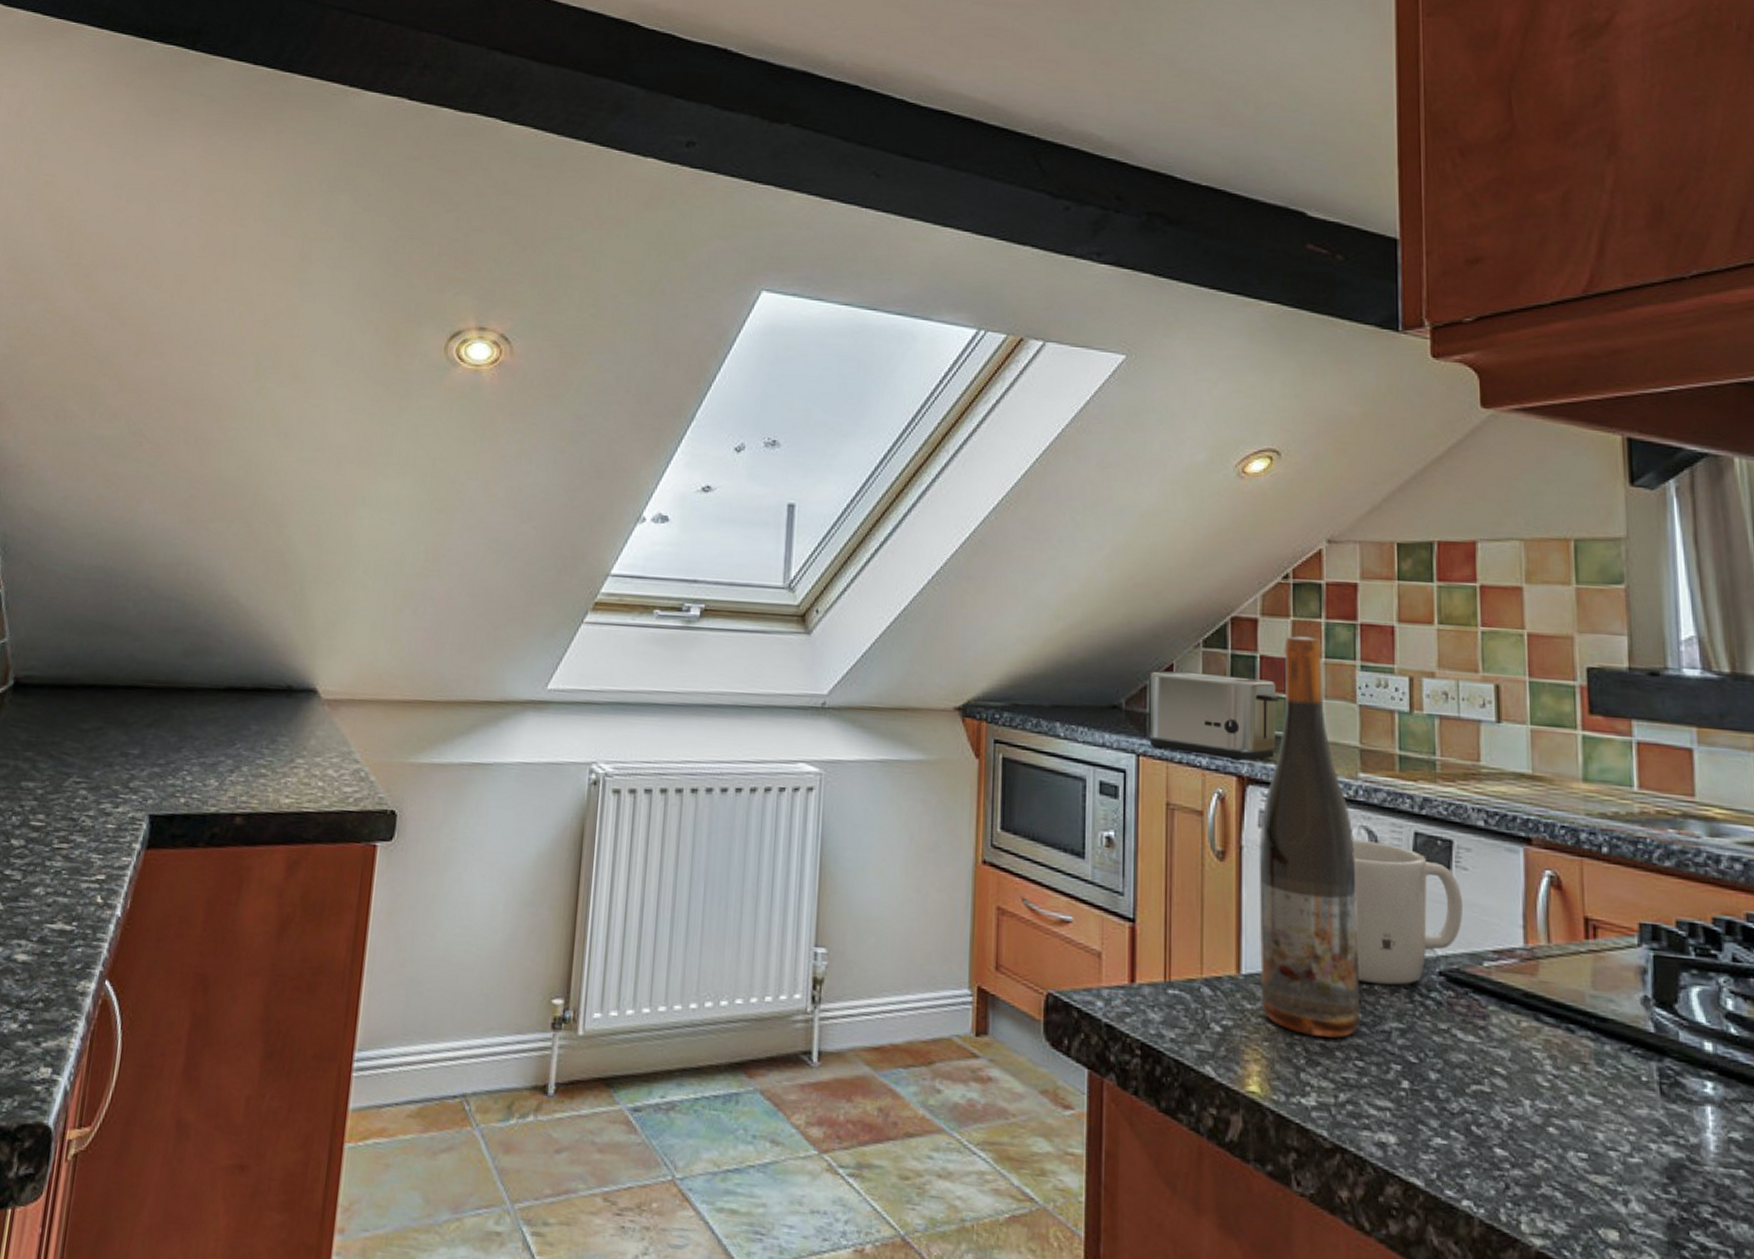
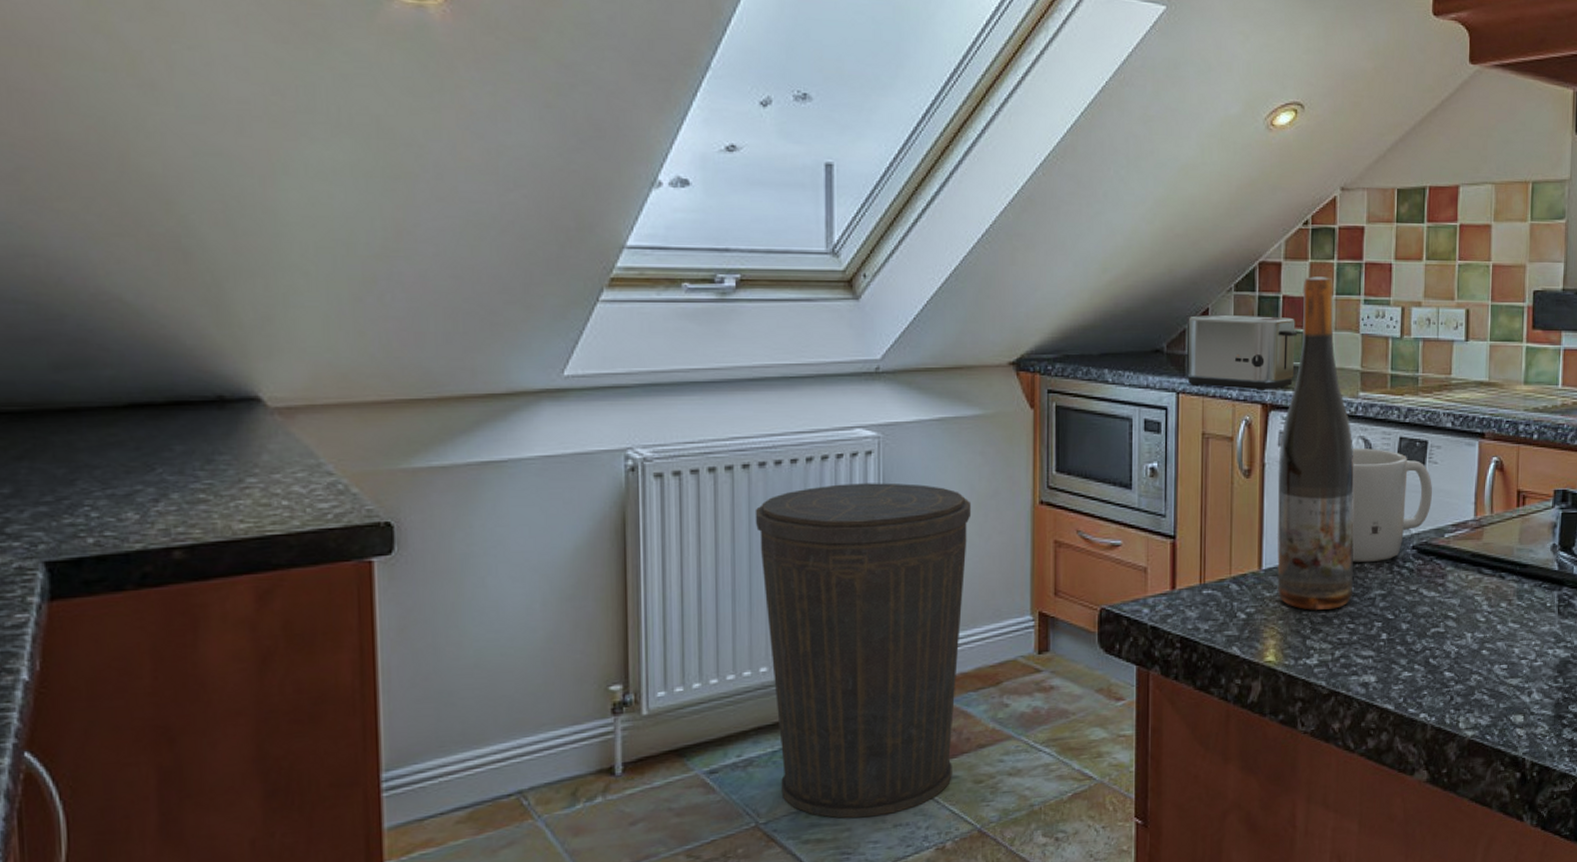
trash can: none [698,818,910,1197] -> present [755,483,972,819]

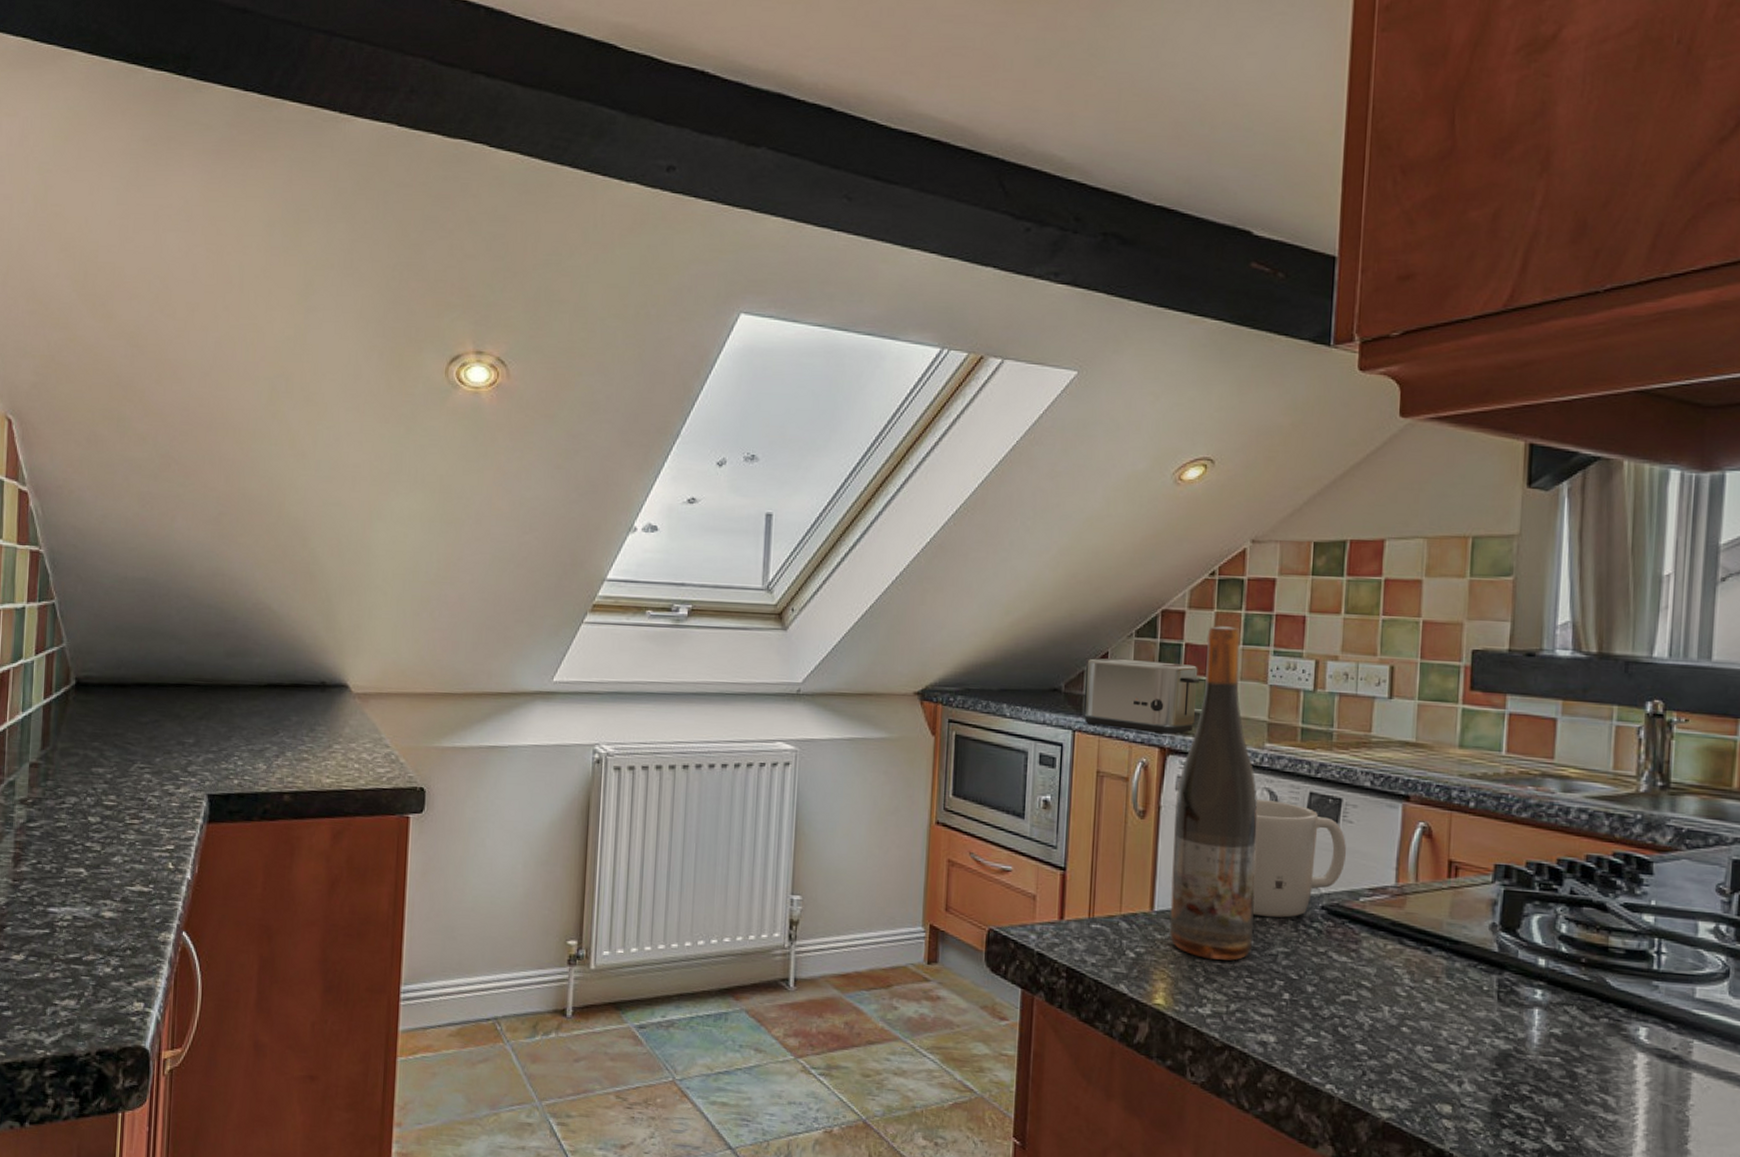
trash can: present [755,483,972,819] -> none [689,789,874,1091]

